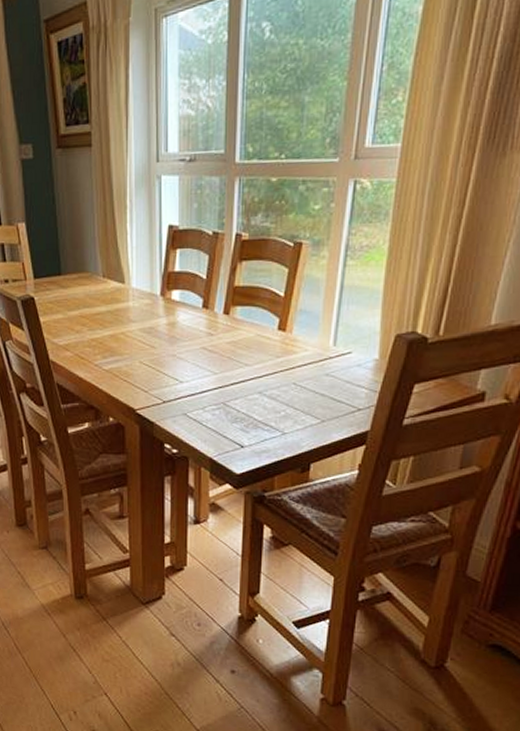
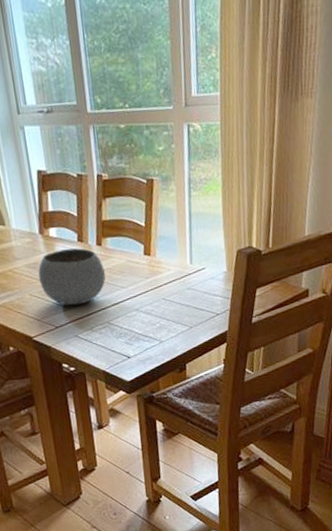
bowl: none [153,315,230,380] -> present [38,248,106,306]

